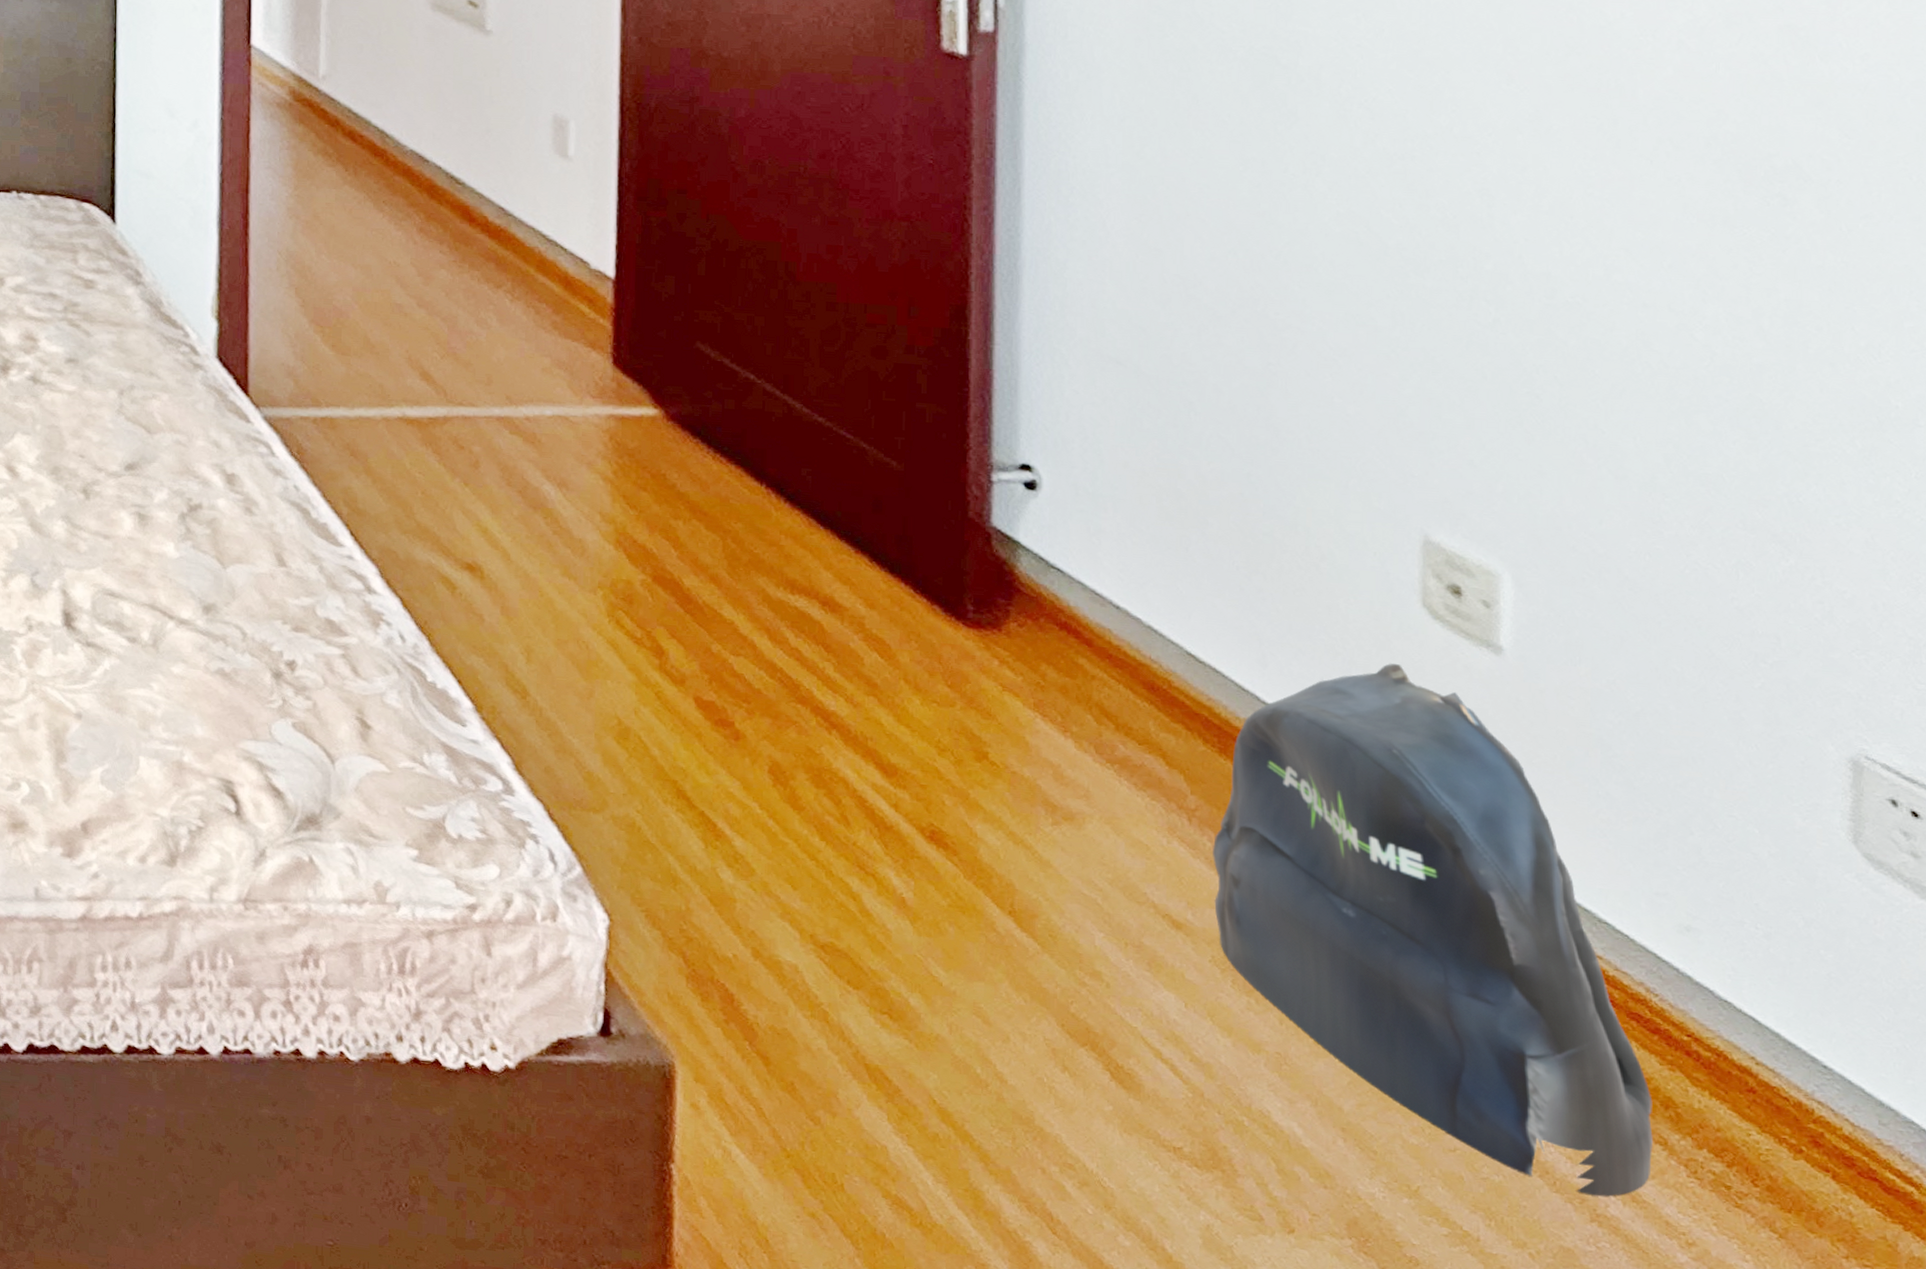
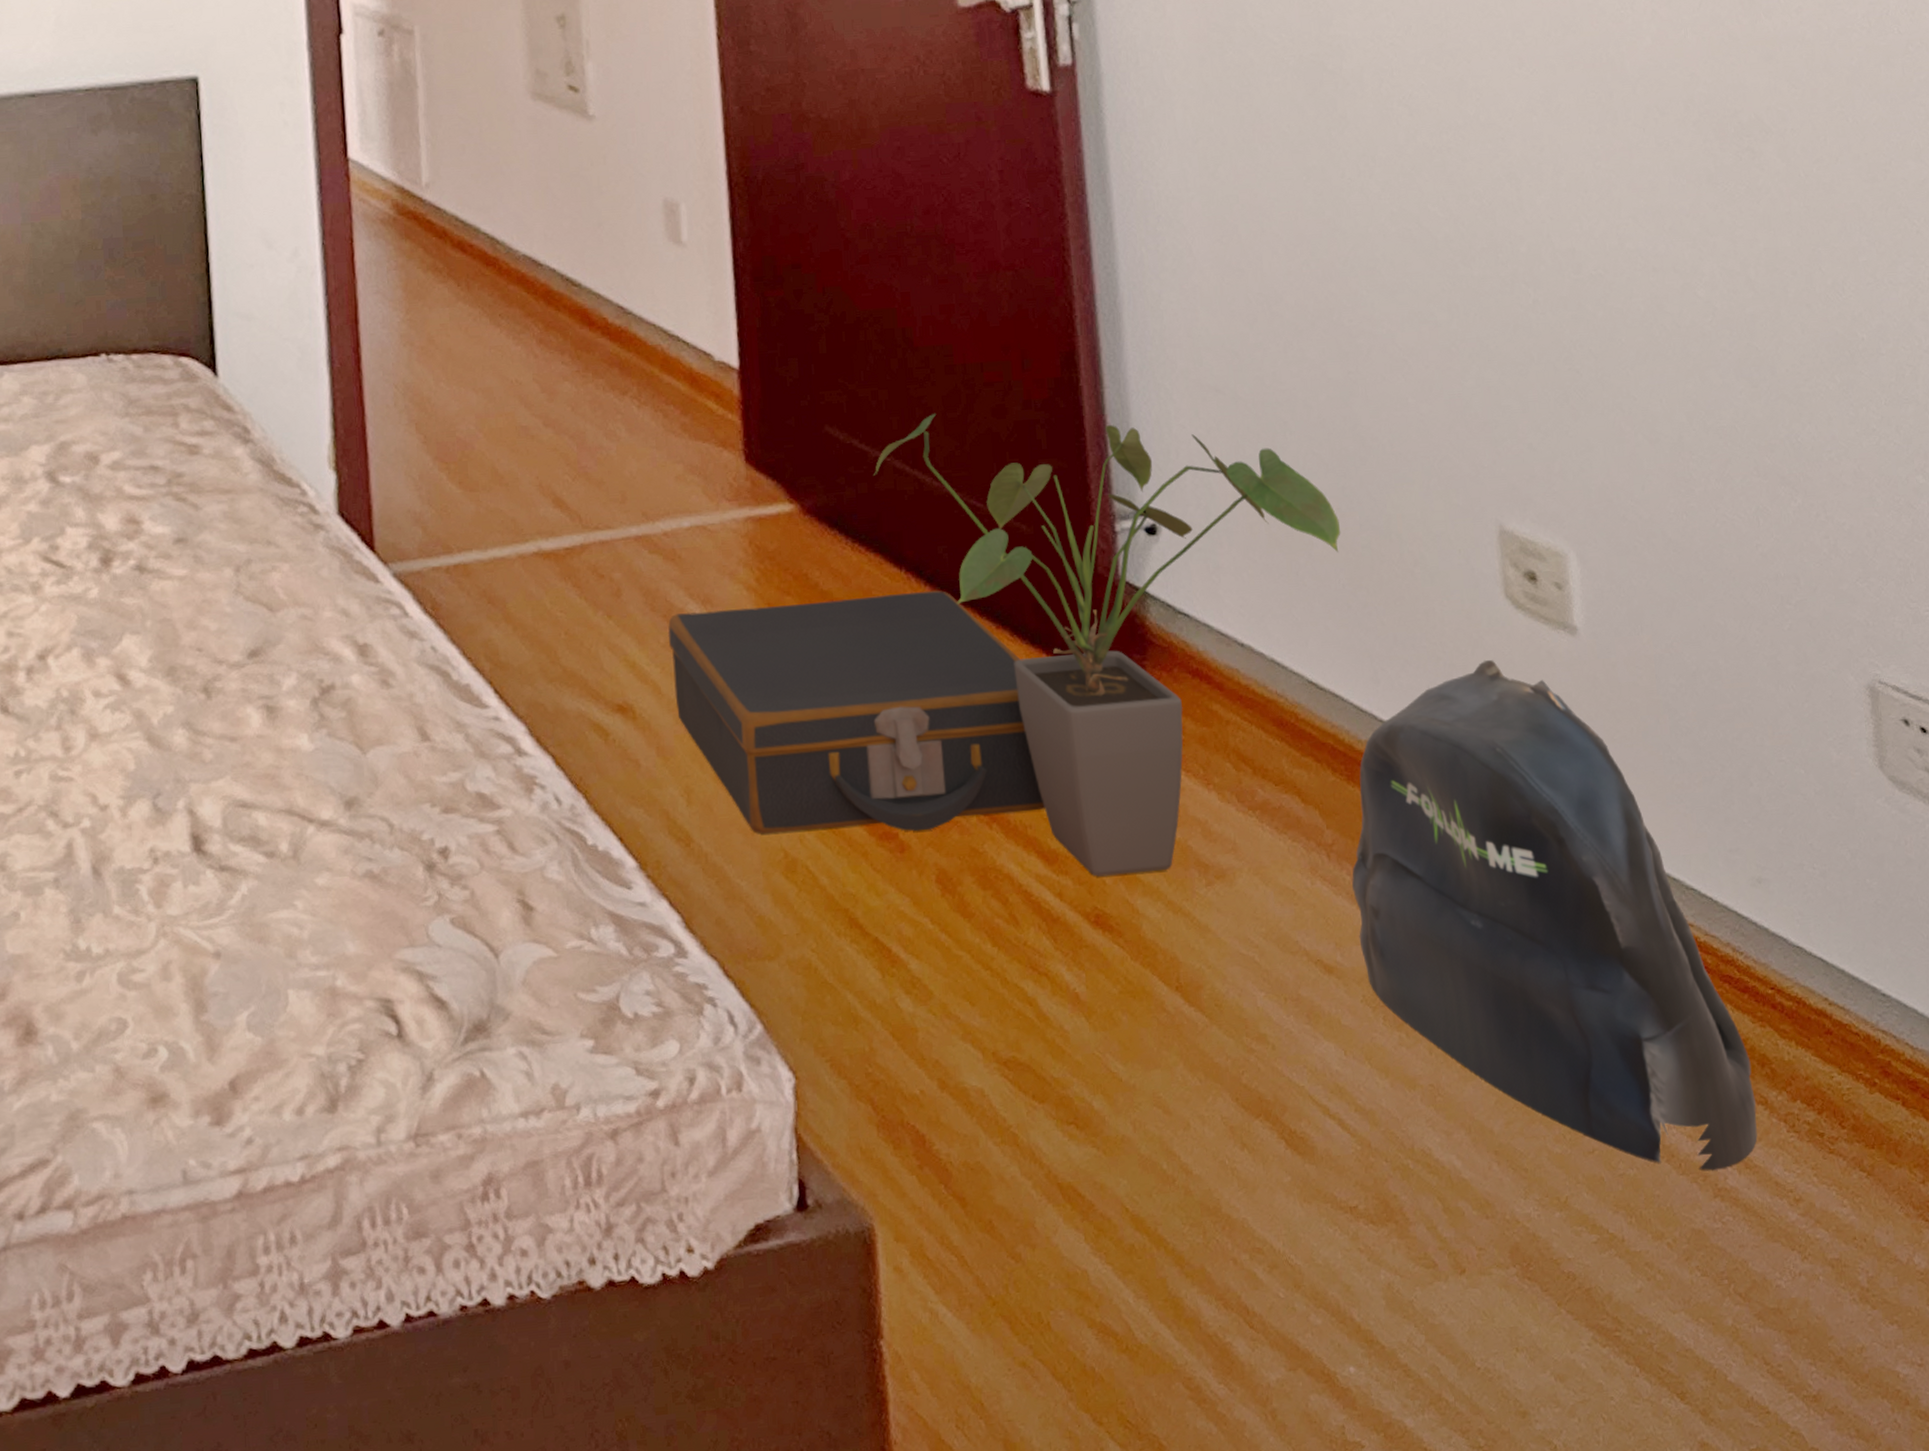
suitcase: none [521,491,889,725] -> present [668,590,1045,834]
house plant: none [741,346,1241,803] -> present [873,414,1341,877]

